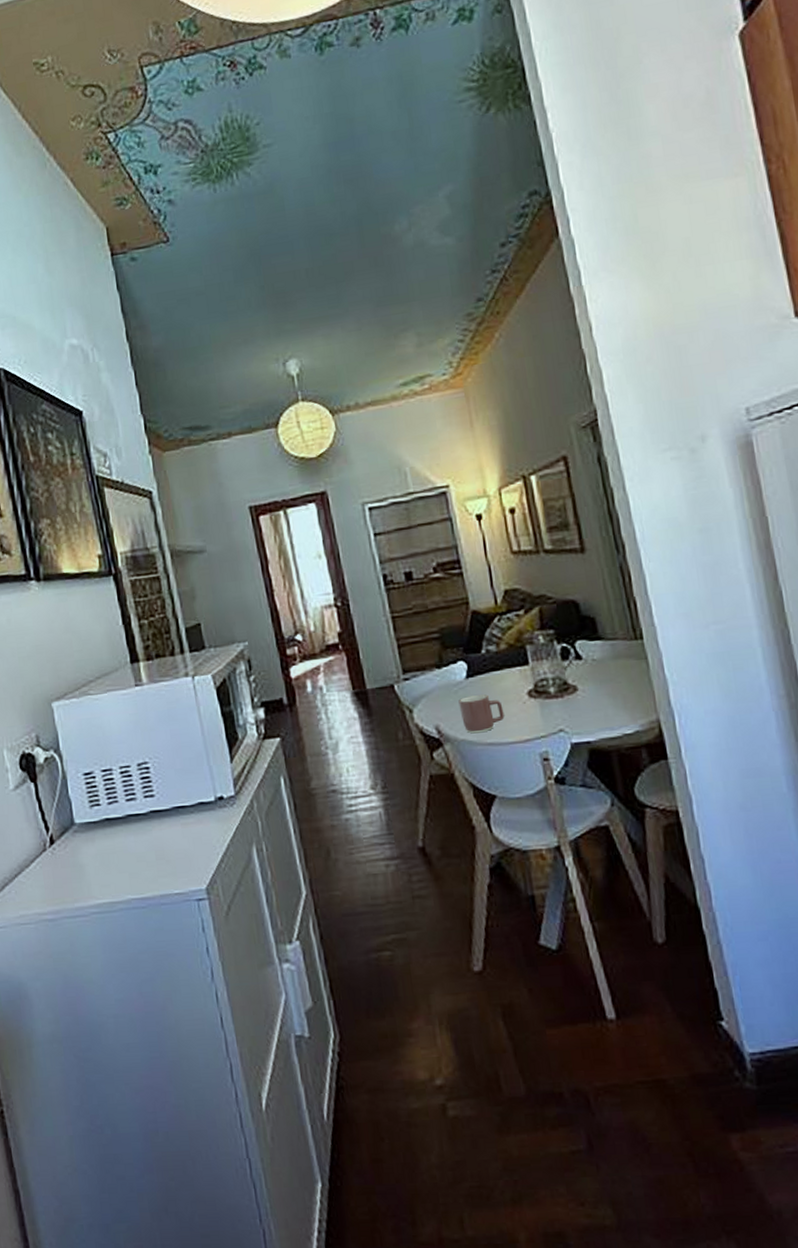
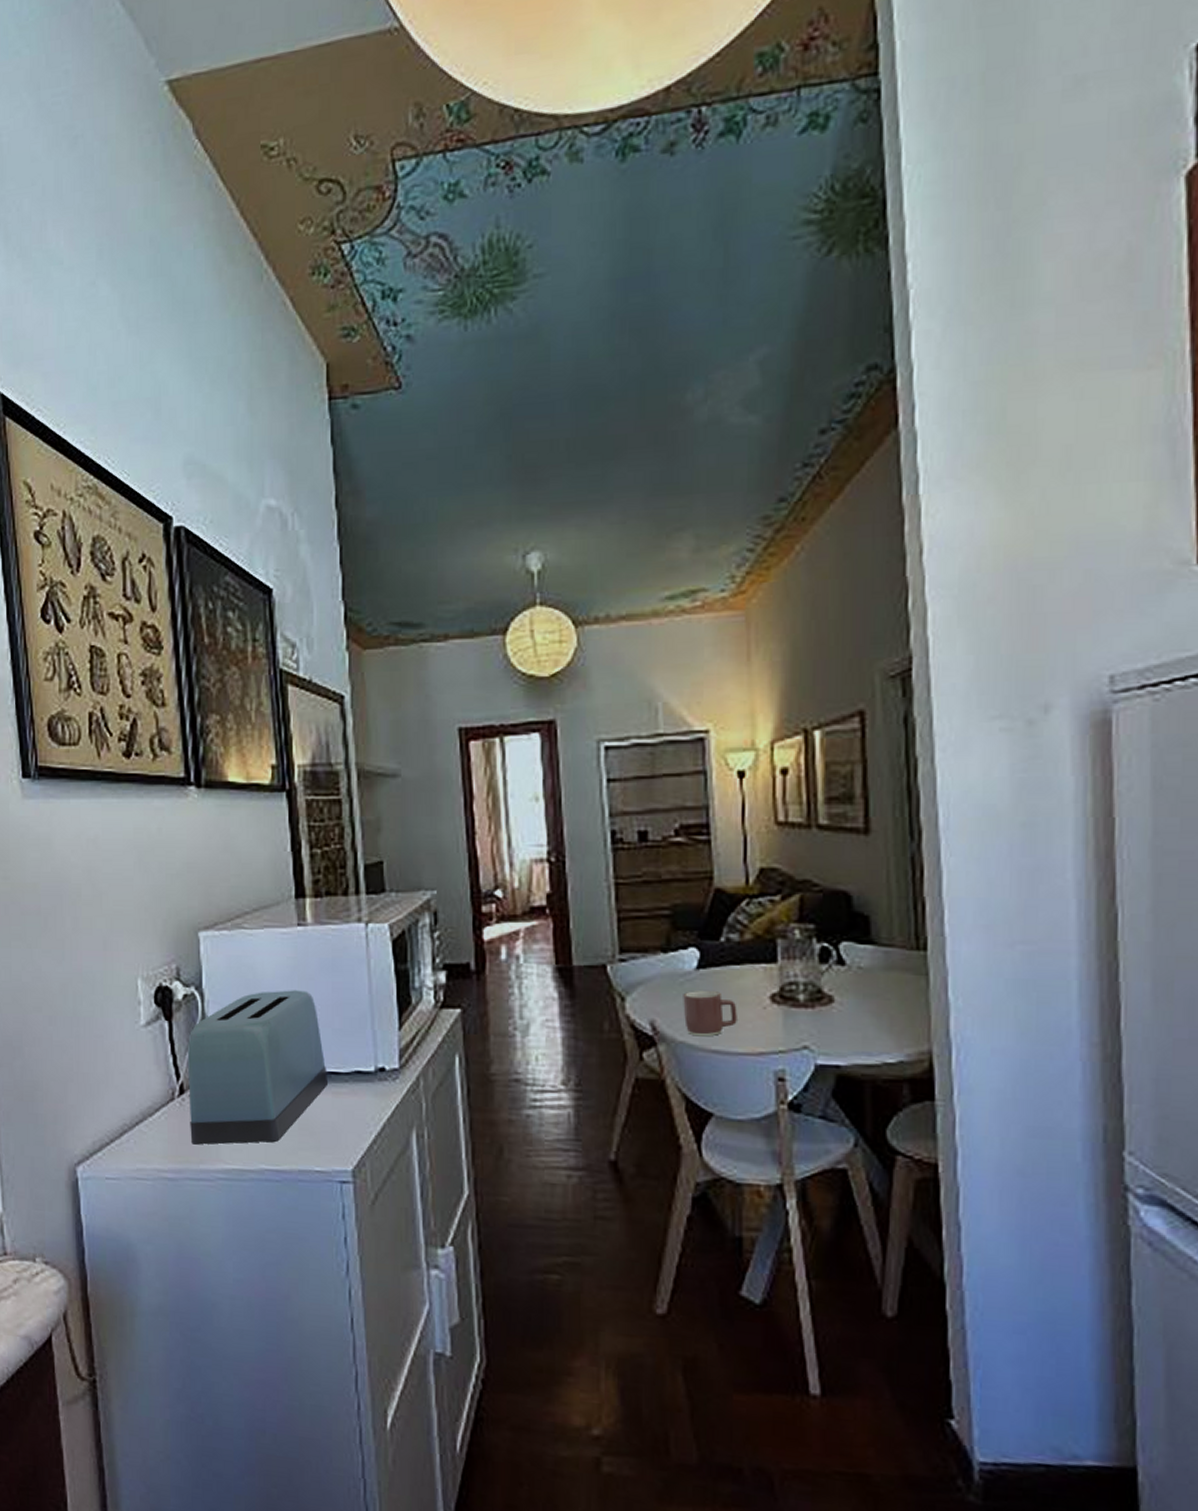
toaster: none [52,740,176,887] -> present [188,990,327,1145]

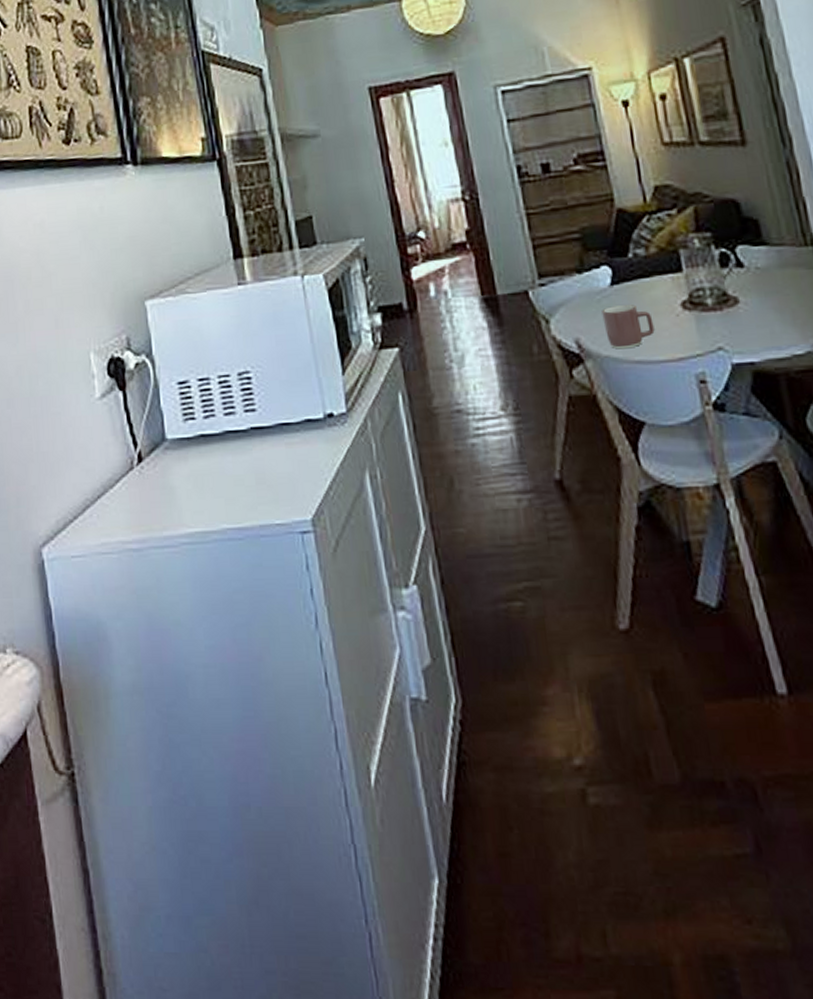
toaster: present [188,990,327,1145] -> none [142,346,280,512]

